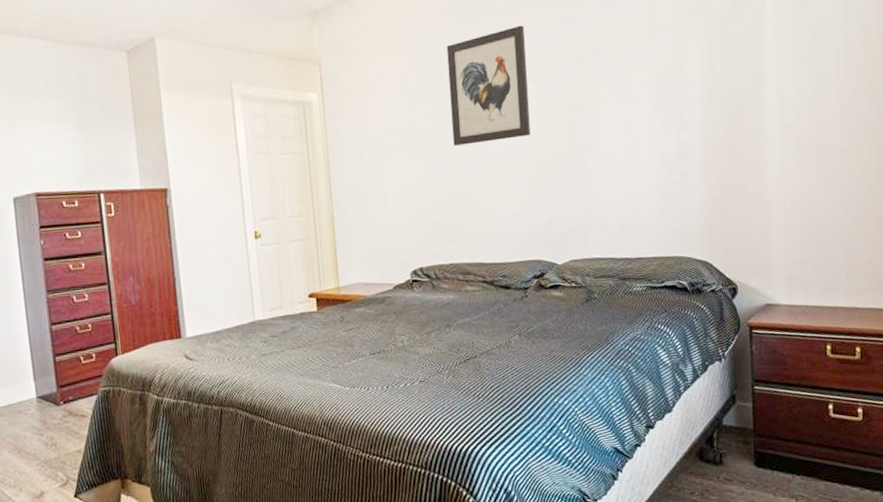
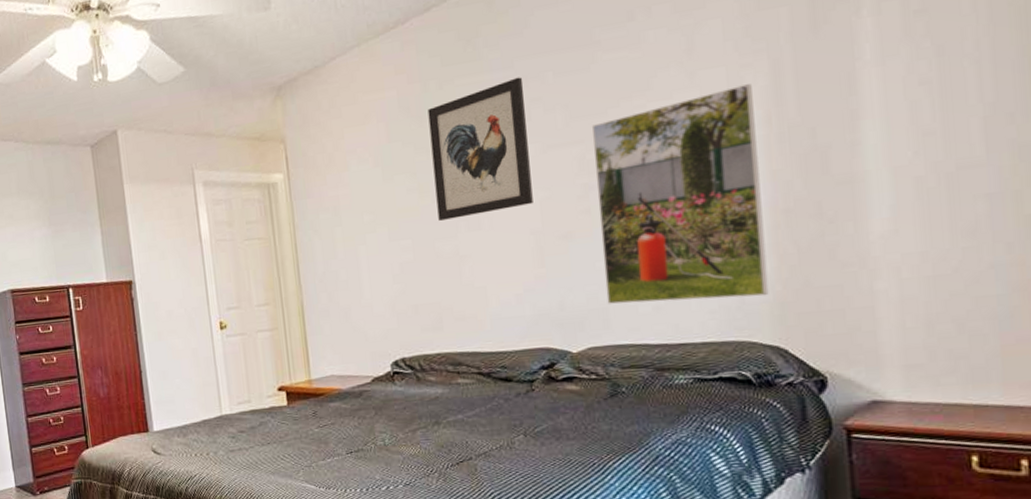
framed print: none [576,49,700,224] -> present [591,84,769,304]

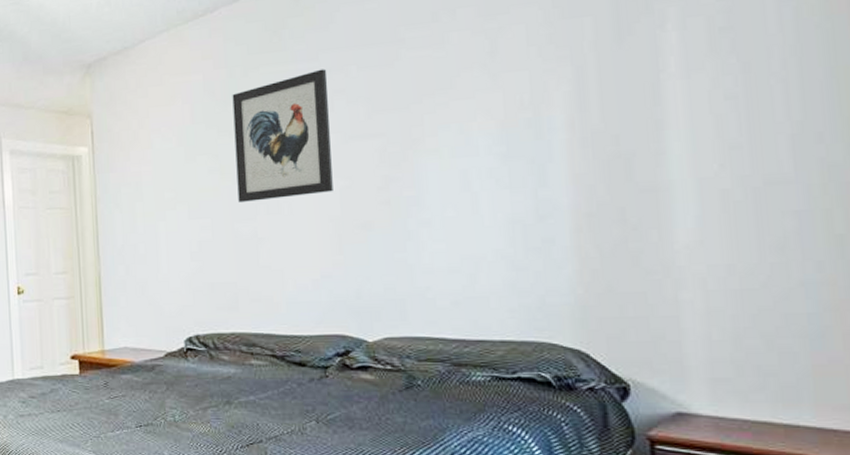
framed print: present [591,84,769,304] -> none [393,89,570,298]

